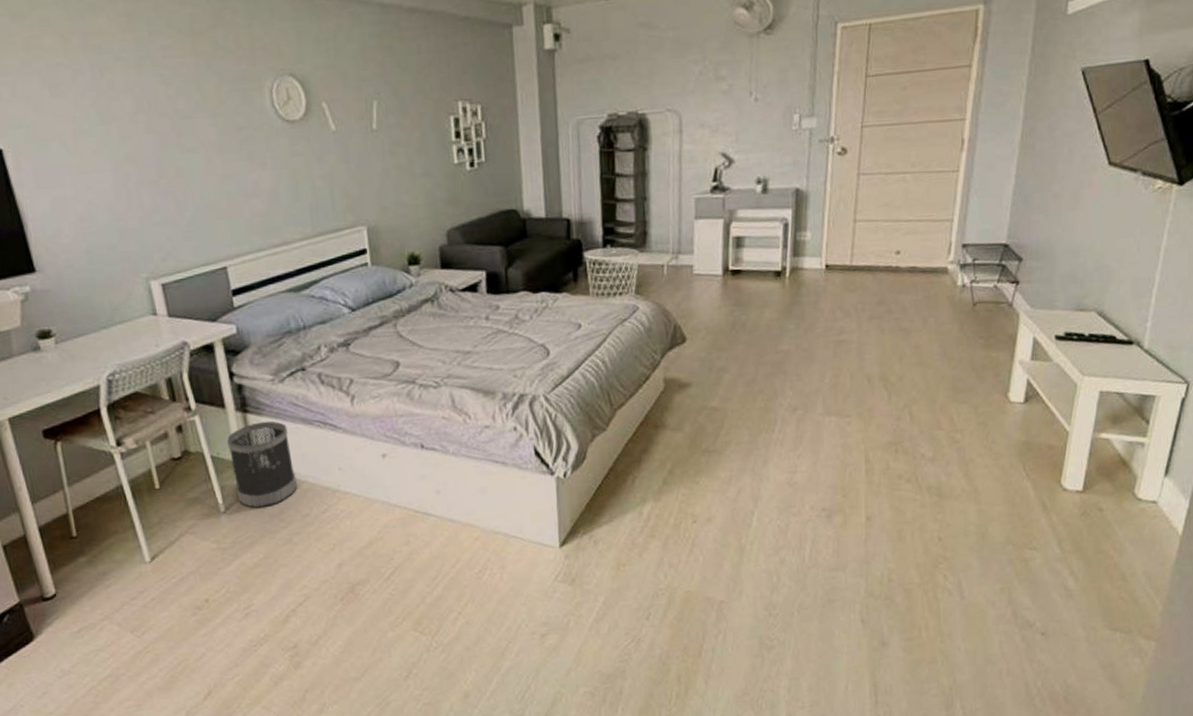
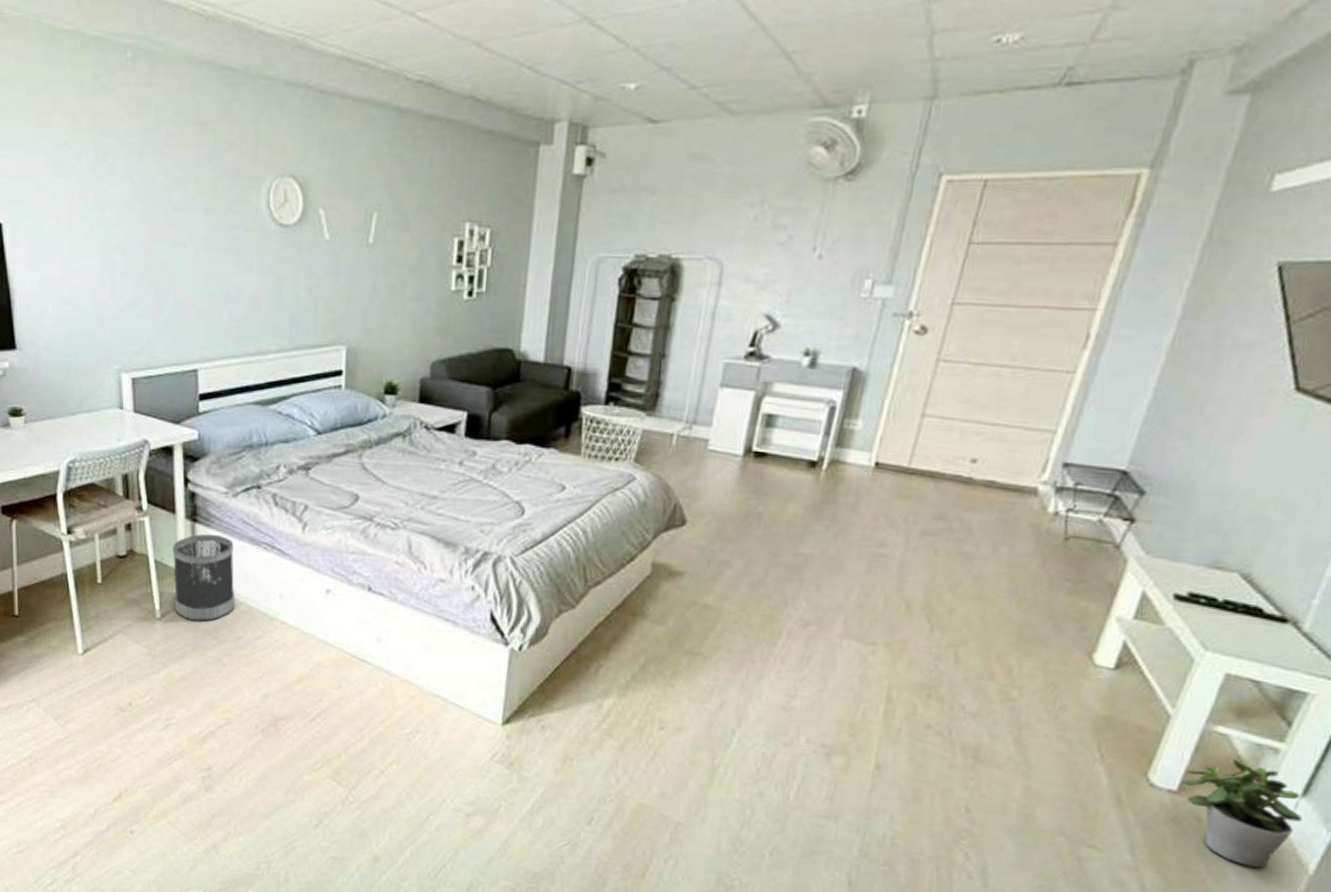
potted plant: none [1084,457,1168,540] -> present [1181,759,1303,869]

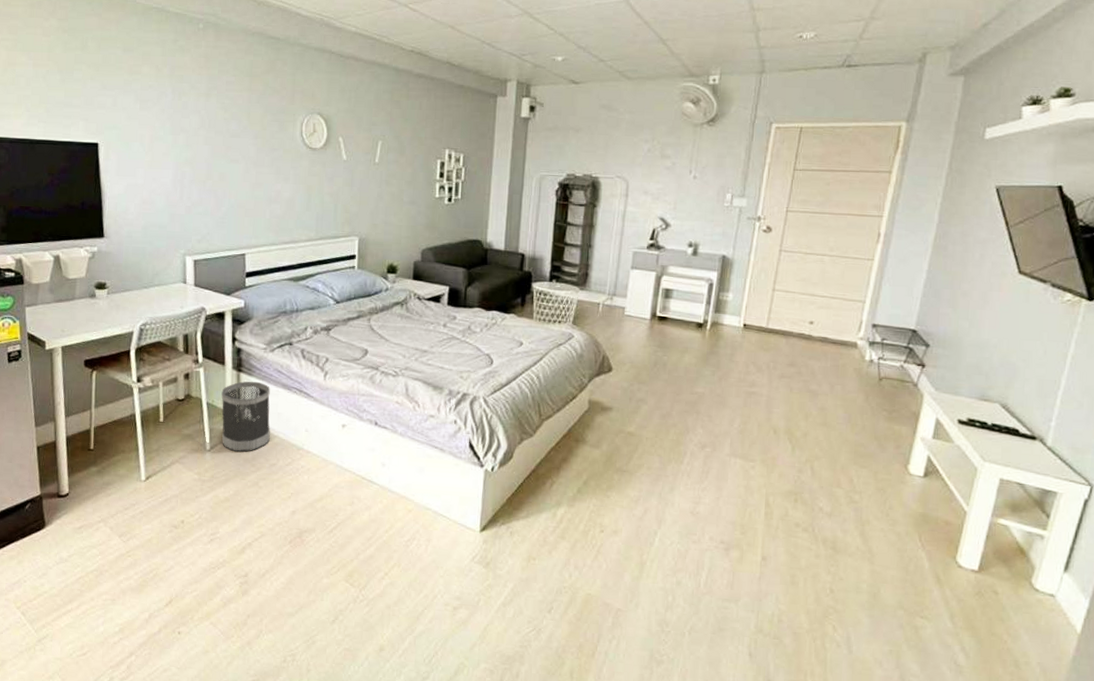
potted plant: present [1181,759,1303,869] -> none [980,545,1067,631]

